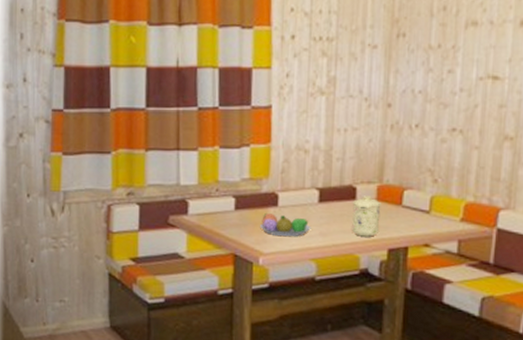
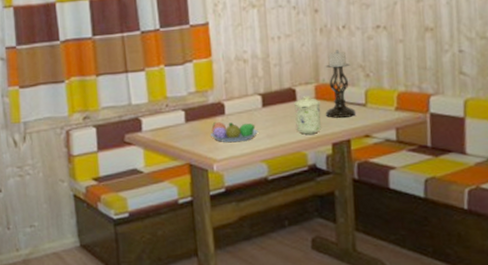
candle holder: none [384,150,418,223] -> present [325,50,356,118]

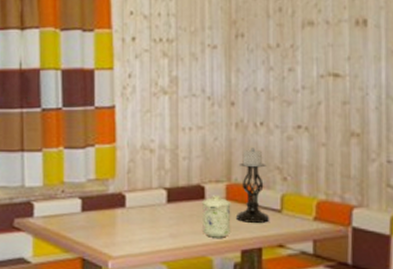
fruit bowl: present [211,122,259,143] -> none [108,215,161,239]

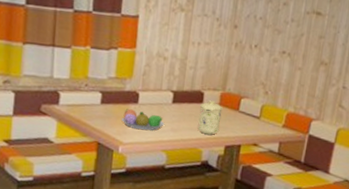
fruit bowl: none [108,215,161,239] -> present [122,109,165,131]
candle holder: present [235,148,270,223] -> none [224,65,254,126]

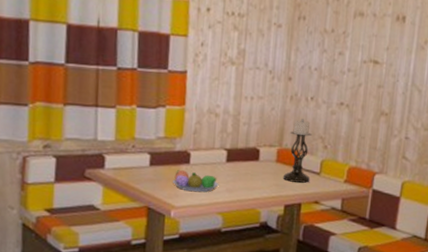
mug: present [197,100,224,135] -> none [254,157,281,194]
candle holder: none [224,65,254,126] -> present [282,119,312,183]

